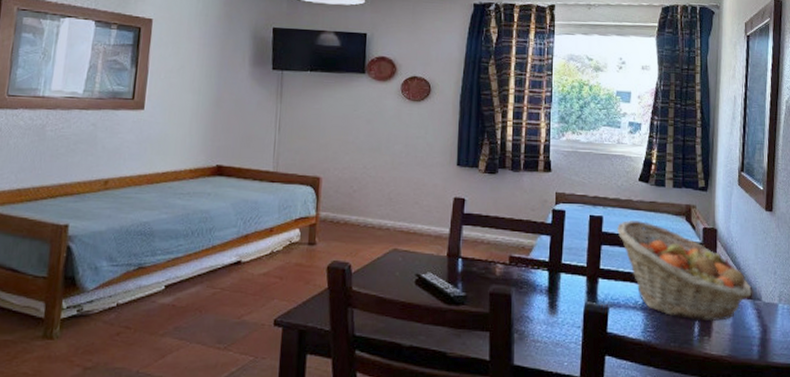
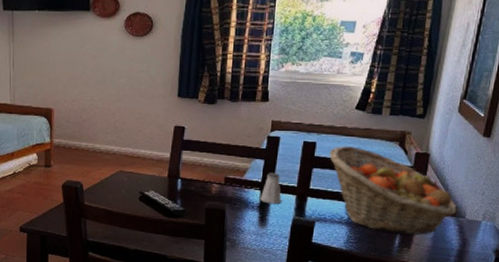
saltshaker: none [549,251,571,287] -> present [260,173,282,204]

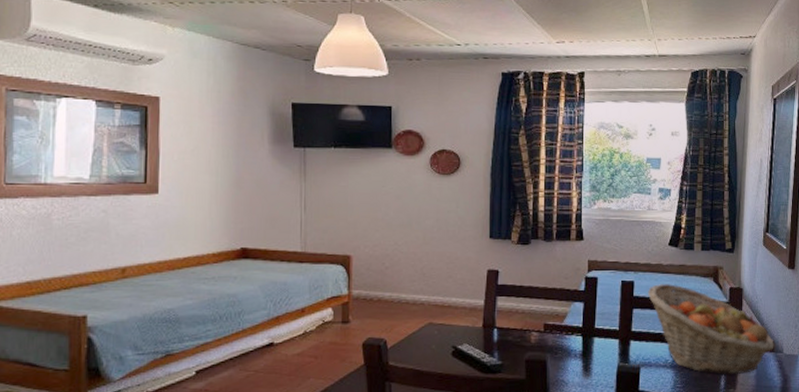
saltshaker: present [260,173,282,204] -> none [583,316,604,350]

